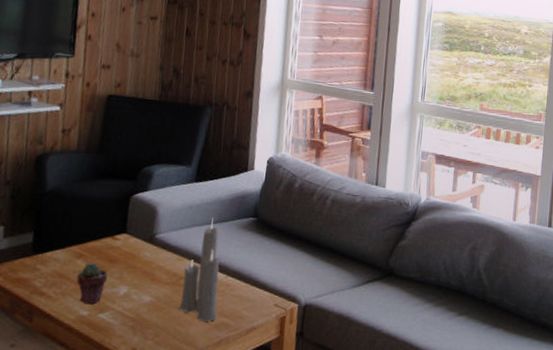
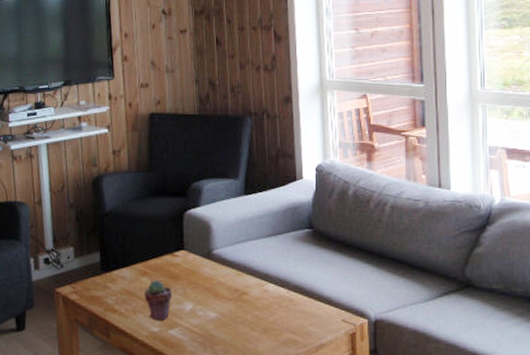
candle: present [178,217,220,322] -> none [244,230,284,338]

